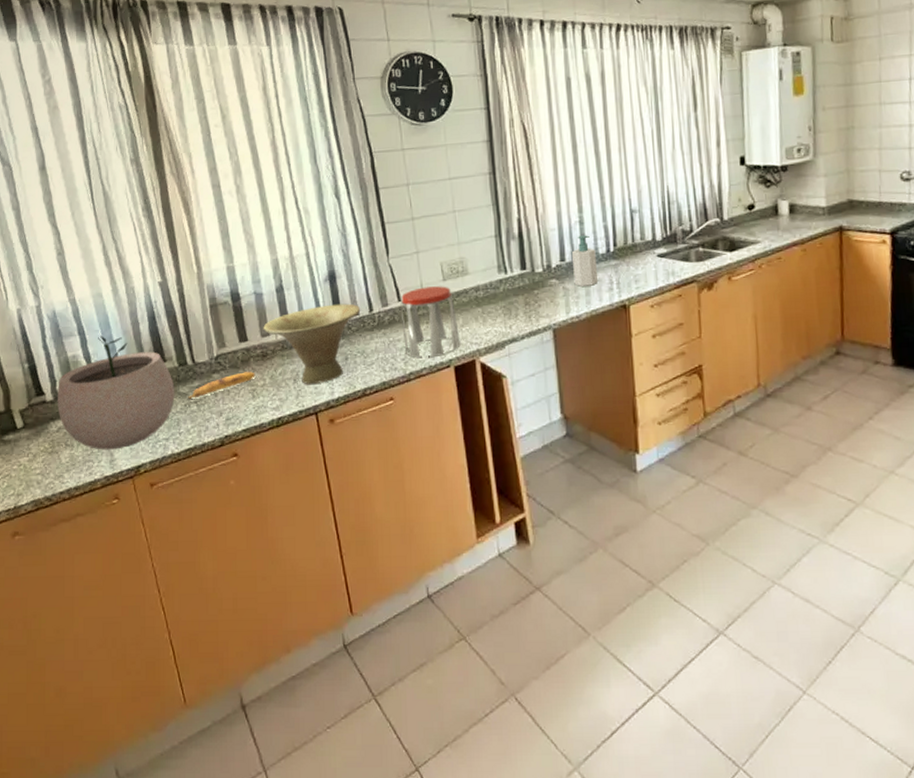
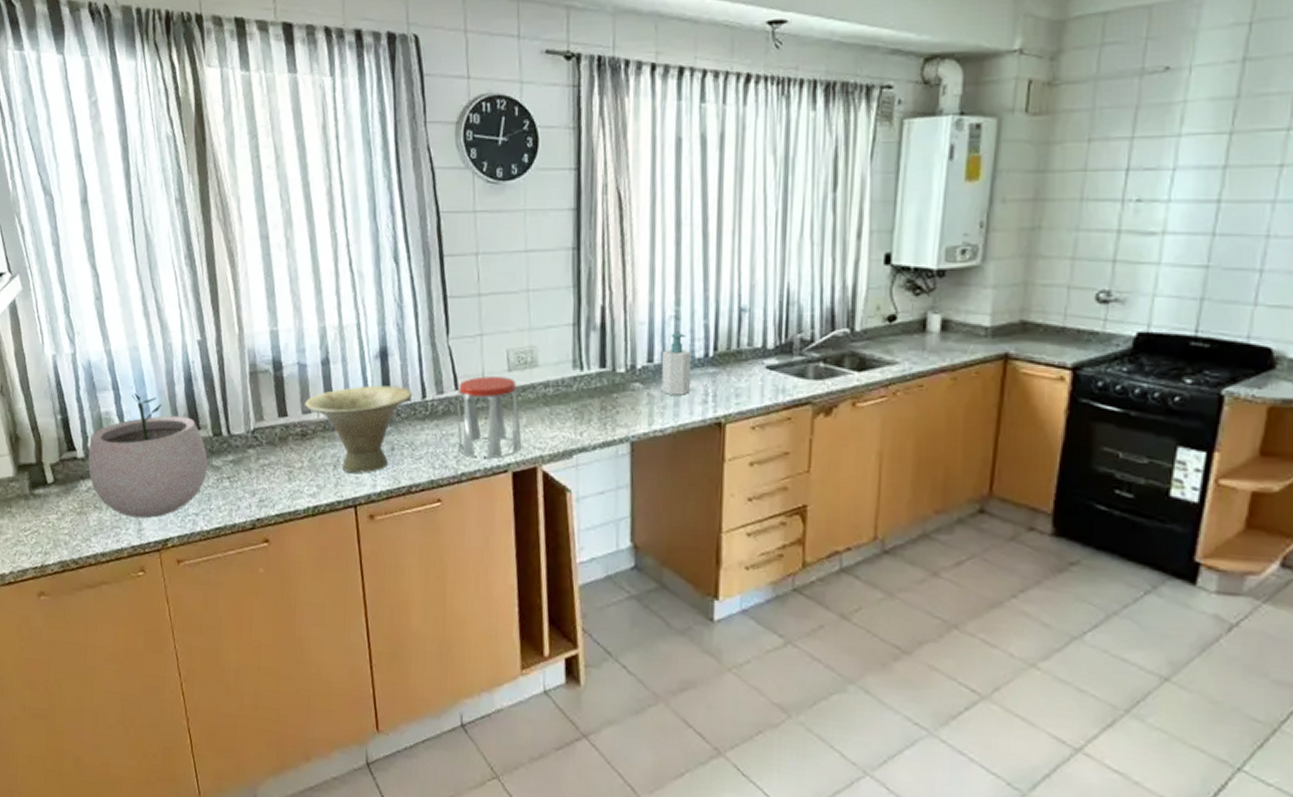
banana: present [188,371,256,399] -> none [221,450,293,474]

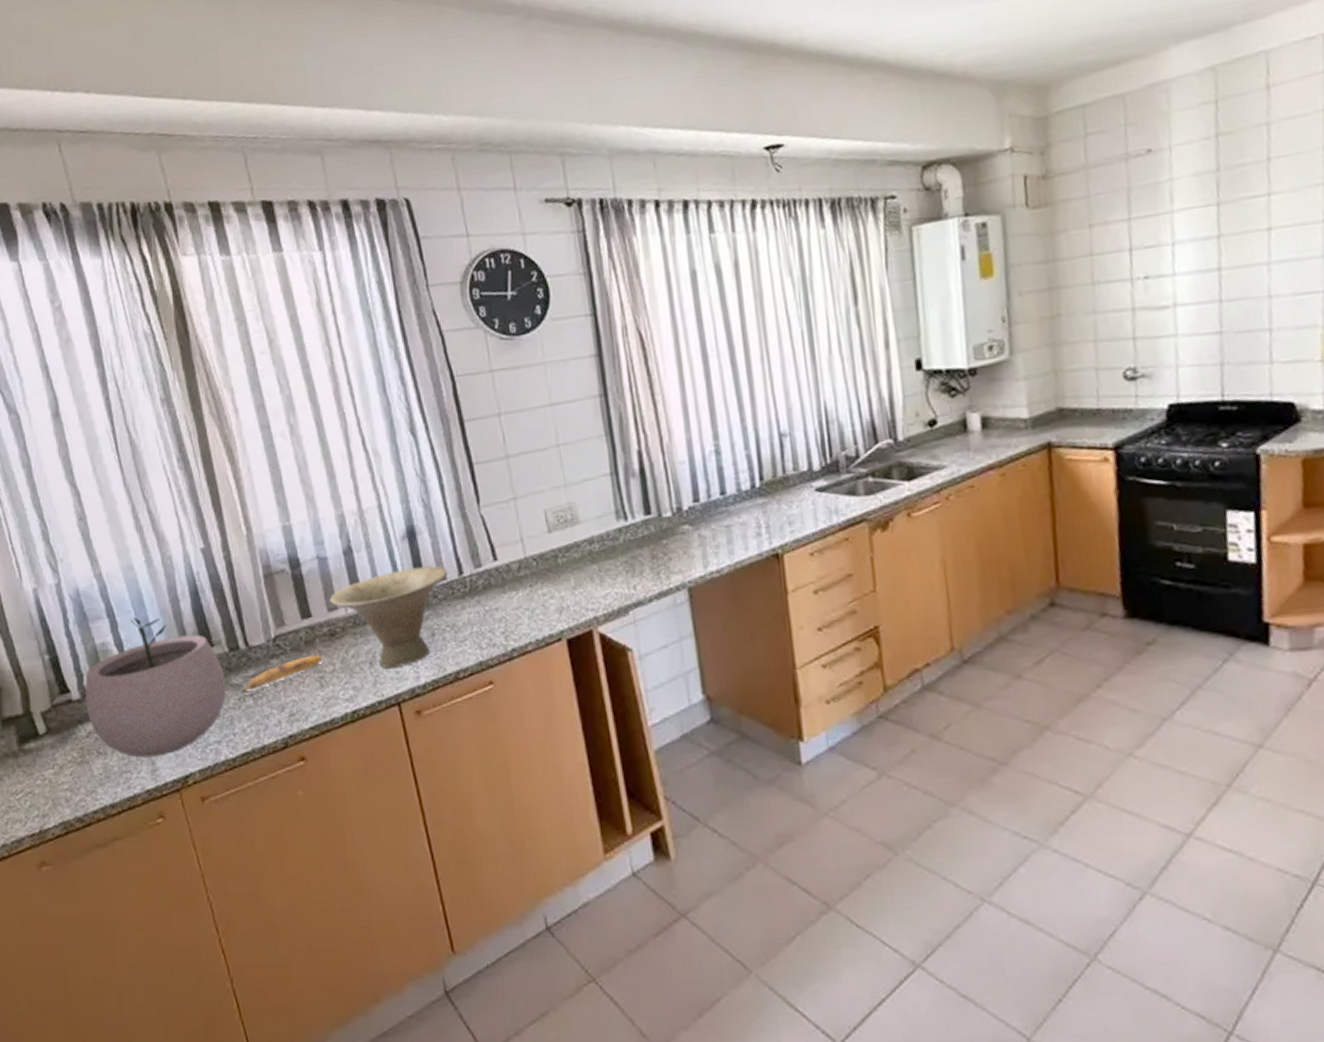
banana: none [221,450,293,474] -> present [242,655,323,691]
jar: present [457,376,522,459] -> none [496,539,574,631]
soap bottle: present [661,333,691,395] -> none [708,468,743,533]

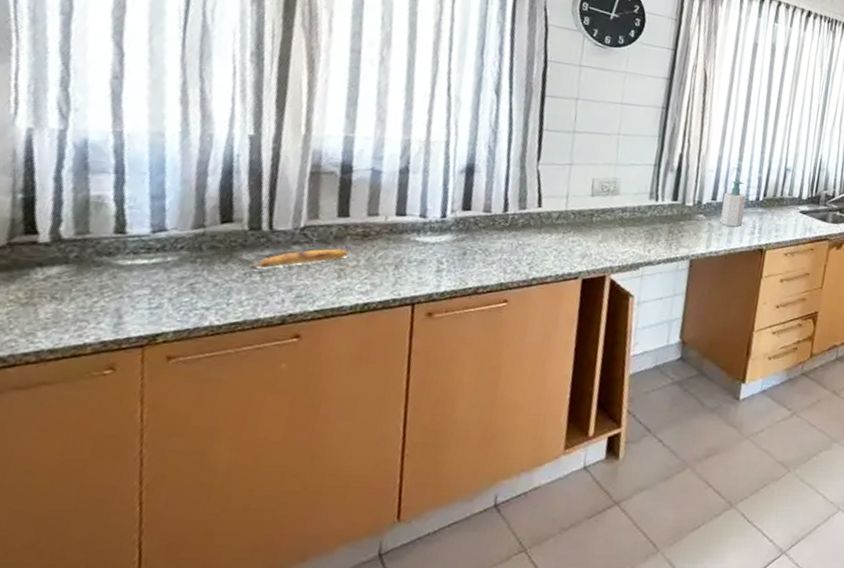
plant pot: present [85,616,226,758] -> none [52,178,237,312]
bowl: present [329,566,448,668] -> none [372,196,495,274]
soap bottle: none [708,468,743,533] -> present [720,181,747,227]

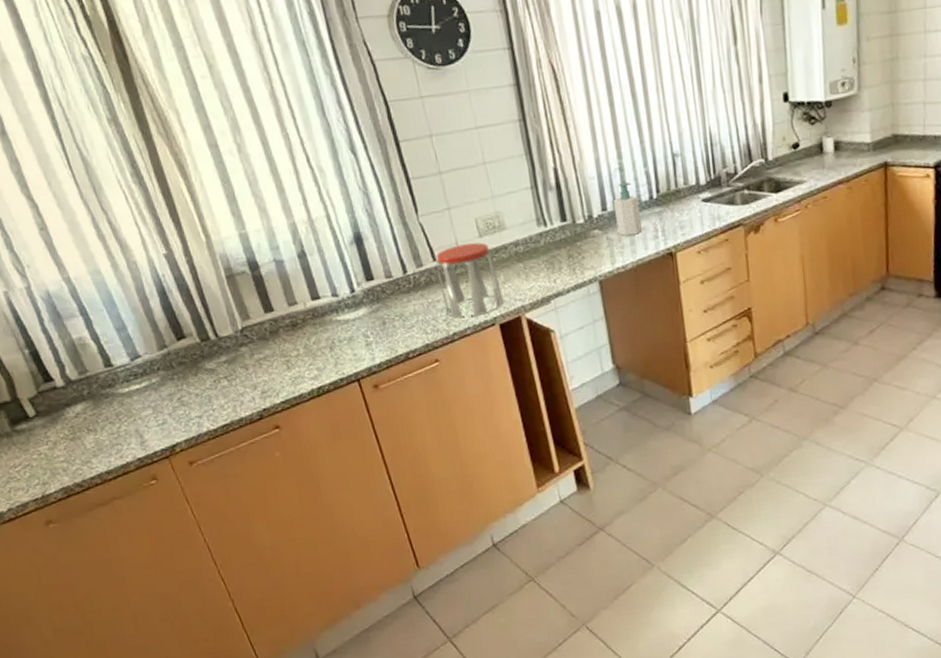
banana: present [251,249,349,269] -> none [216,342,288,375]
jar: none [533,198,598,268] -> present [435,242,504,319]

